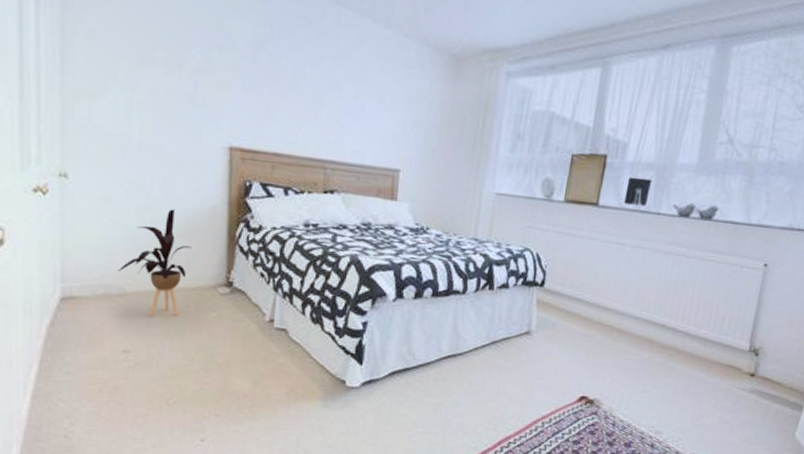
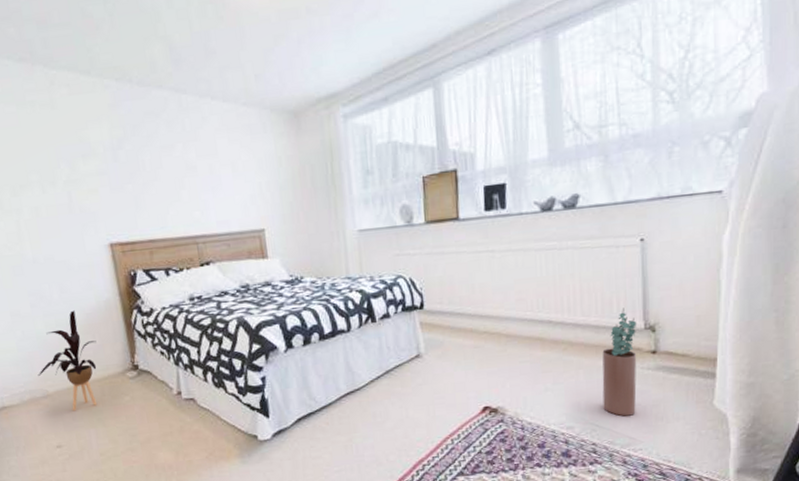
vase: none [694,326,744,432] -> present [602,308,637,417]

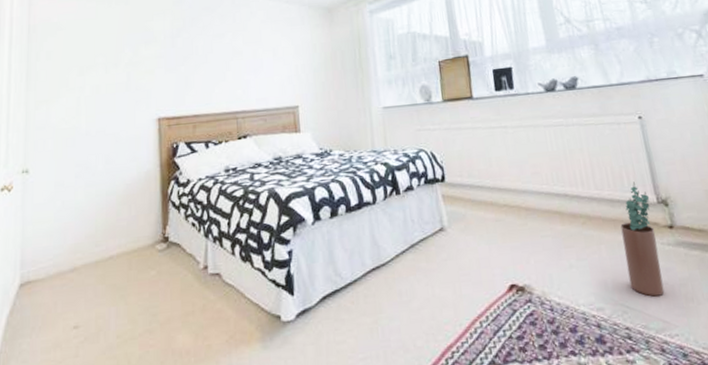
house plant: present [38,310,98,411] -> none [69,181,132,287]

